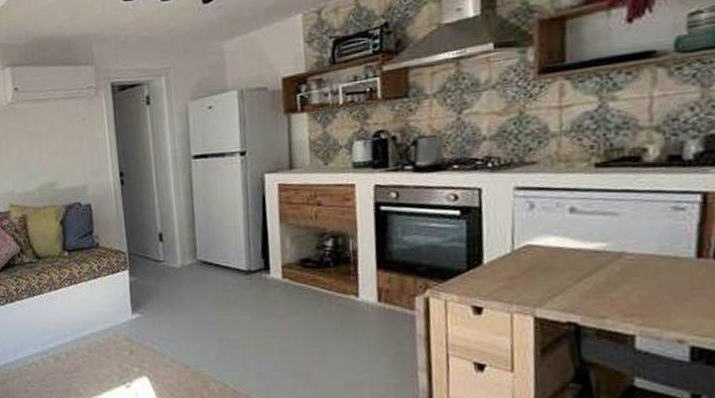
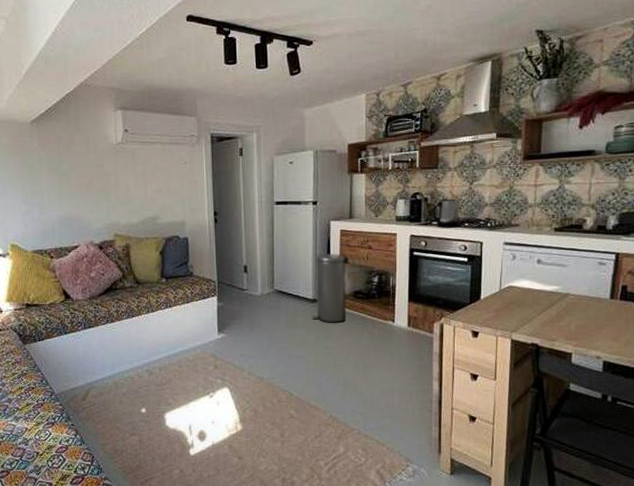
pedal bin: none [245,213,293,299] -> present [310,253,349,323]

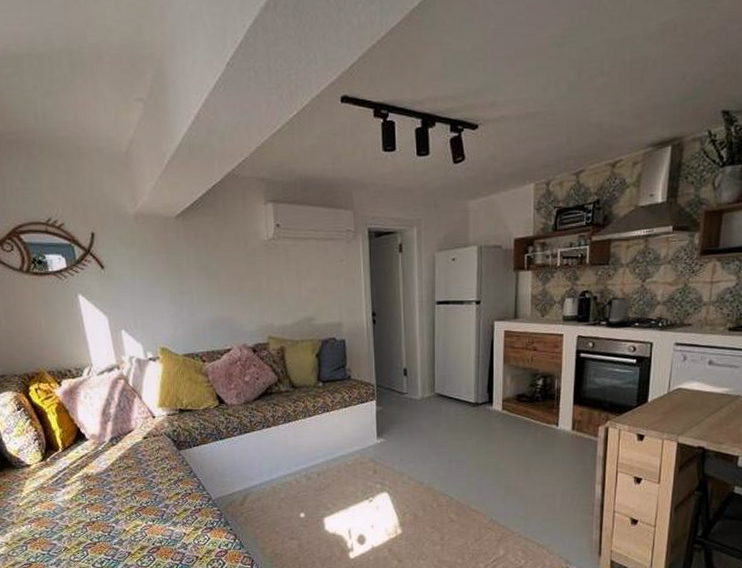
pedal bin: present [310,253,349,323] -> none [472,355,513,427]

